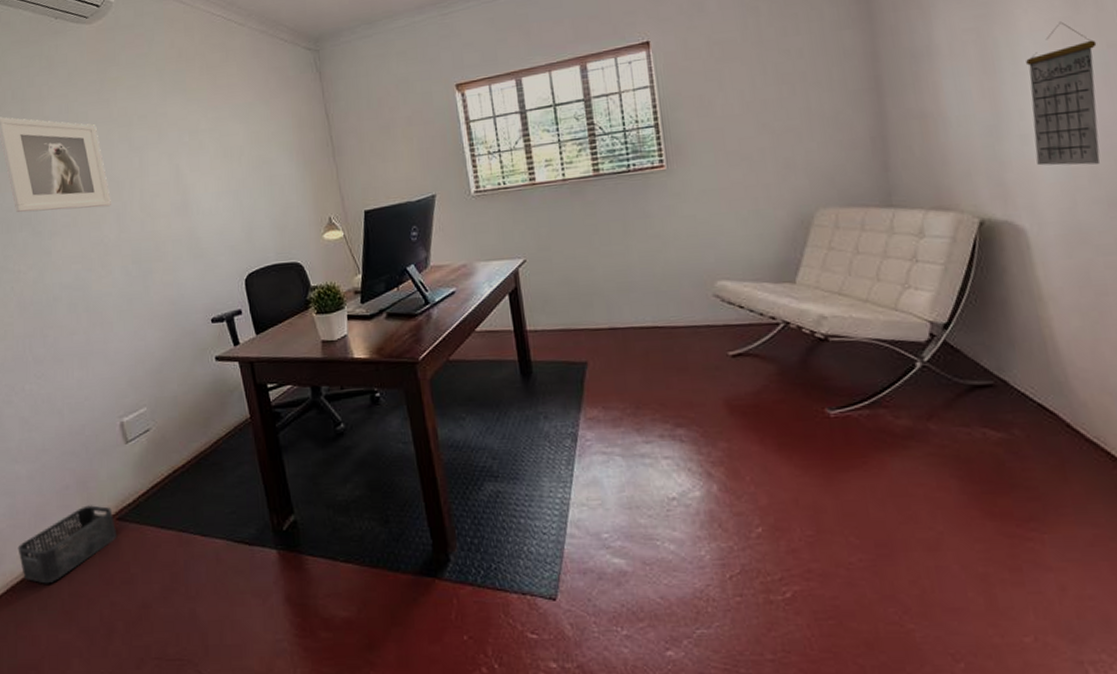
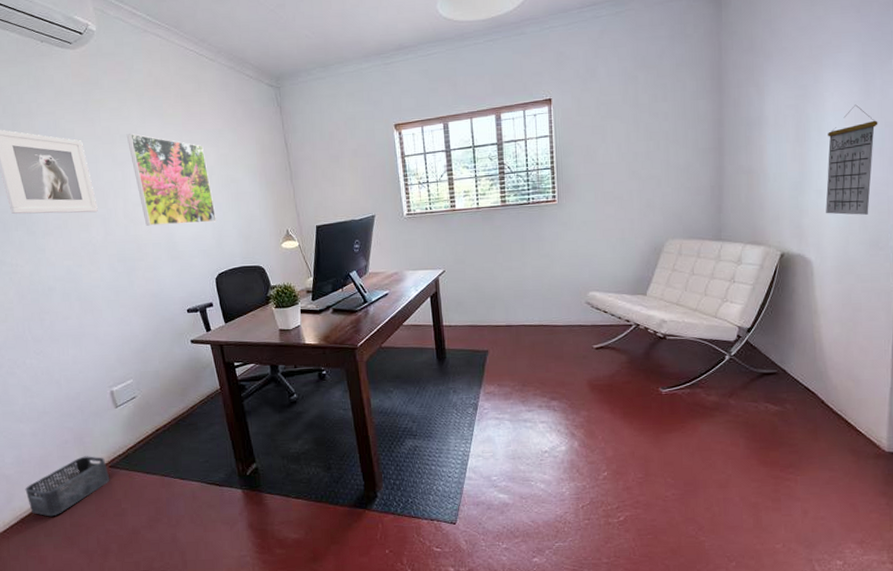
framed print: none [145,113,246,220] -> present [126,134,216,226]

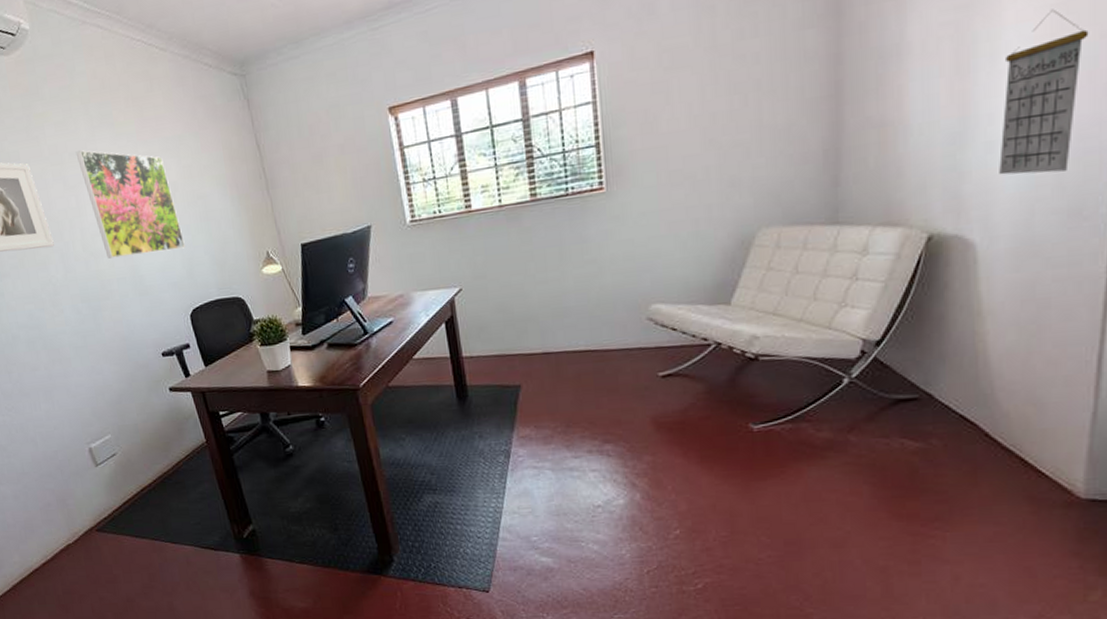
storage bin: present [25,456,110,517] -> none [13,519,98,584]

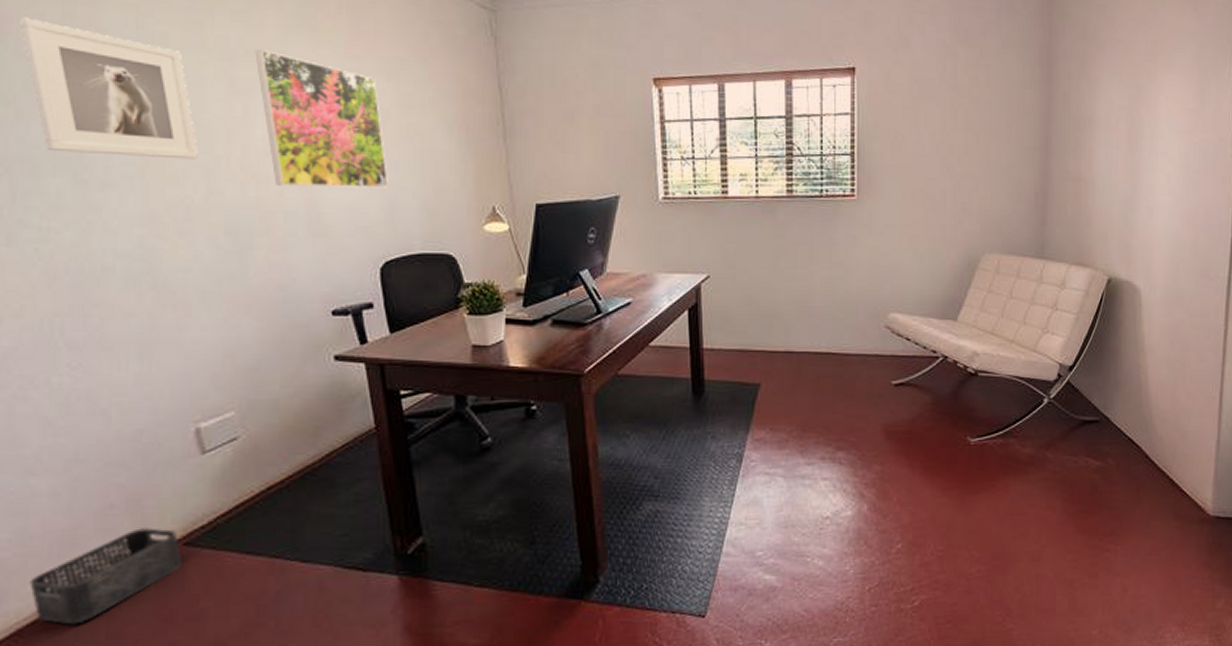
storage bin: none [13,519,98,584] -> present [29,528,183,625]
calendar: present [999,9,1089,175] -> none [1156,113,1212,239]

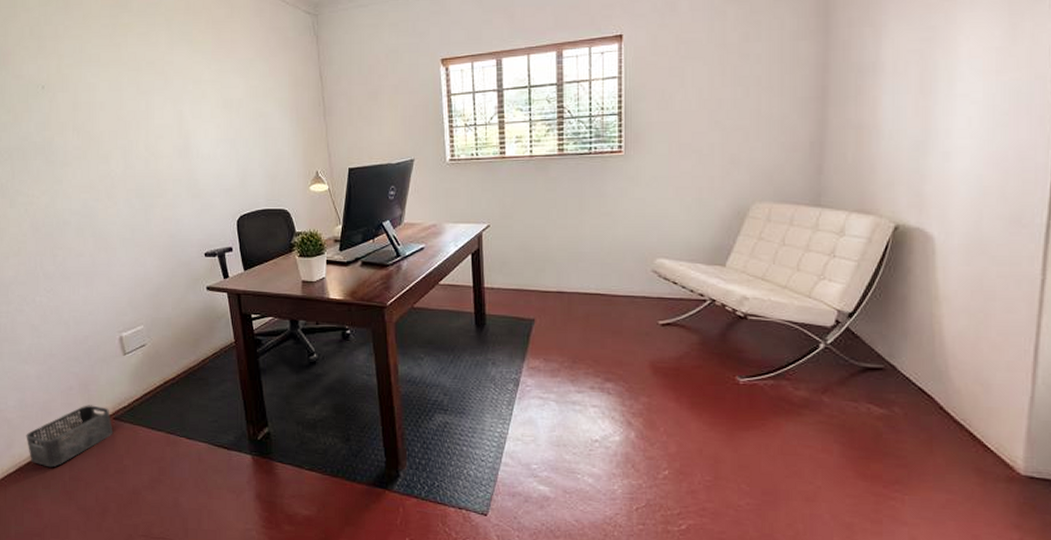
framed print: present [19,17,198,160] -> none [15,51,119,144]
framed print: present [255,50,388,188] -> none [153,61,242,160]

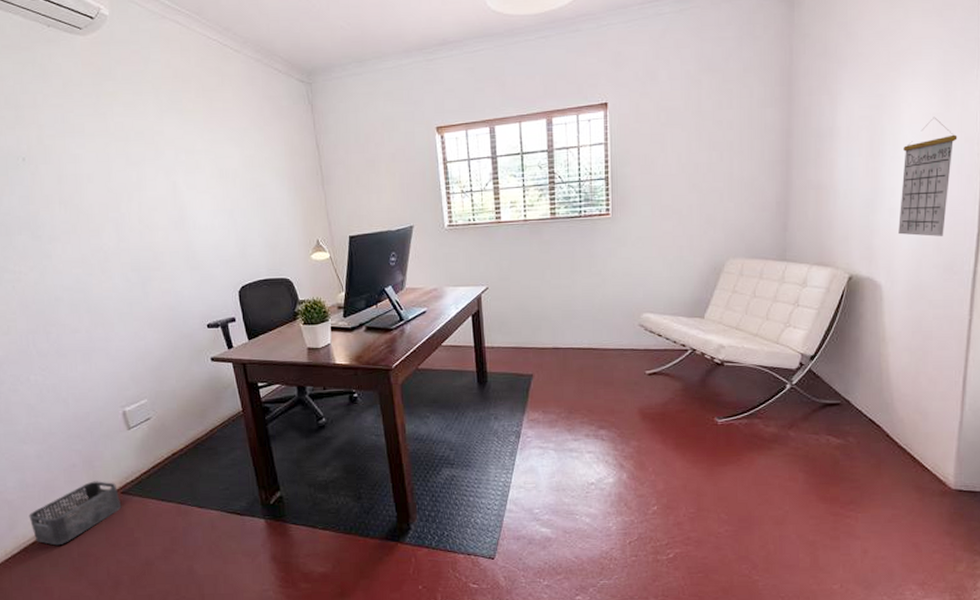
calendar: none [954,51,1026,184] -> present [898,117,958,237]

